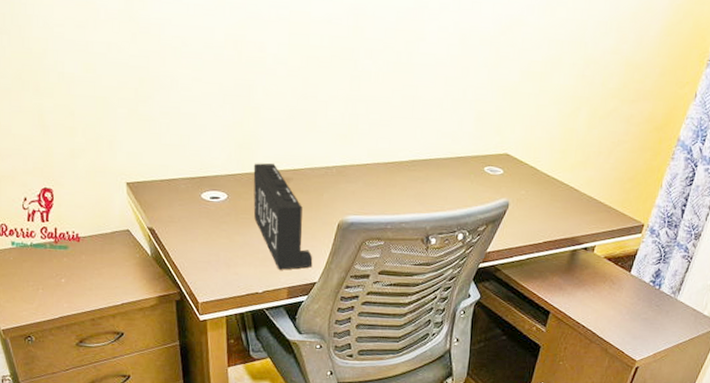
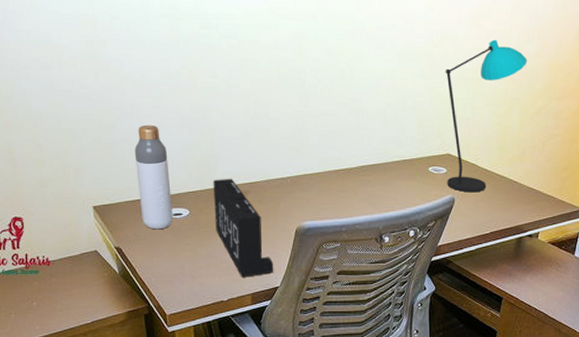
bottle: none [172,98,210,213] -> present [134,125,173,230]
desk lamp: none [502,29,602,198] -> present [445,39,527,193]

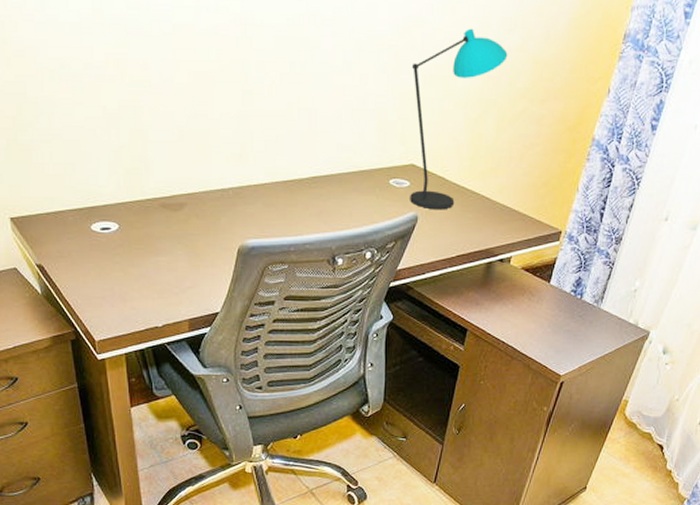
bottle: present [134,125,173,230] -> none [55,124,100,246]
alarm clock: present [213,178,273,277] -> none [144,188,213,301]

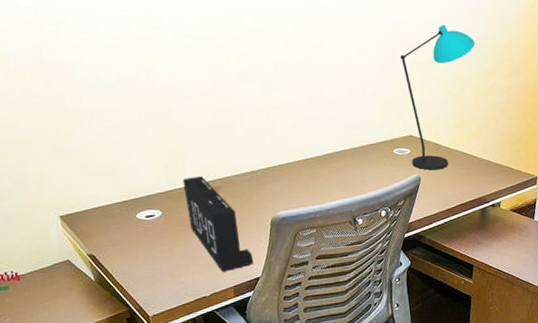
alarm clock: none [144,188,213,301] -> present [182,175,253,272]

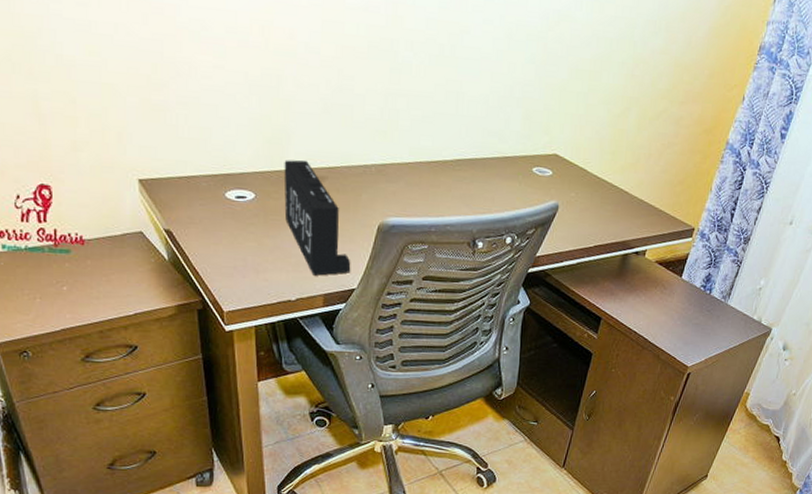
desk lamp: present [399,24,475,171] -> none [551,27,651,201]

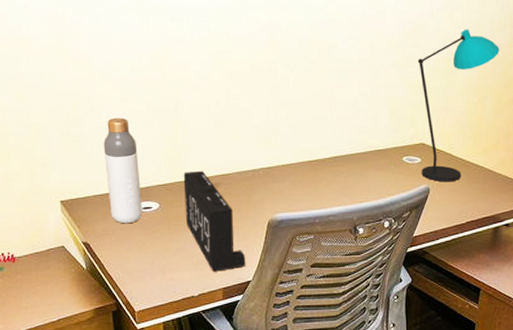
bottle: none [191,87,235,213] -> present [103,117,142,224]
desk lamp: none [551,27,651,201] -> present [417,29,500,182]

